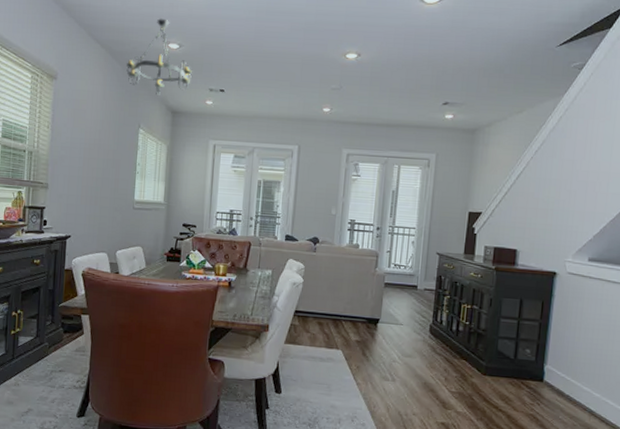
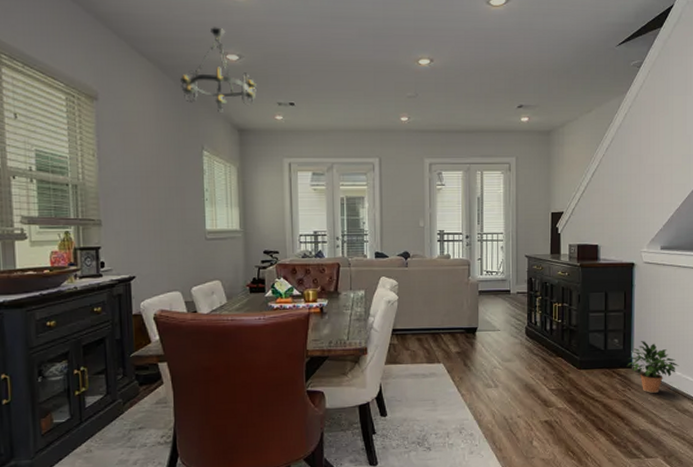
potted plant: none [538,355,599,413] -> present [627,341,680,394]

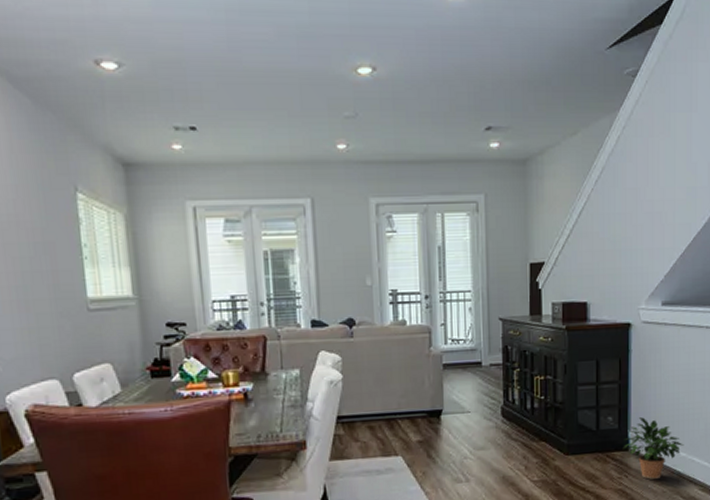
chandelier: present [180,27,257,113] -> none [39,24,145,141]

